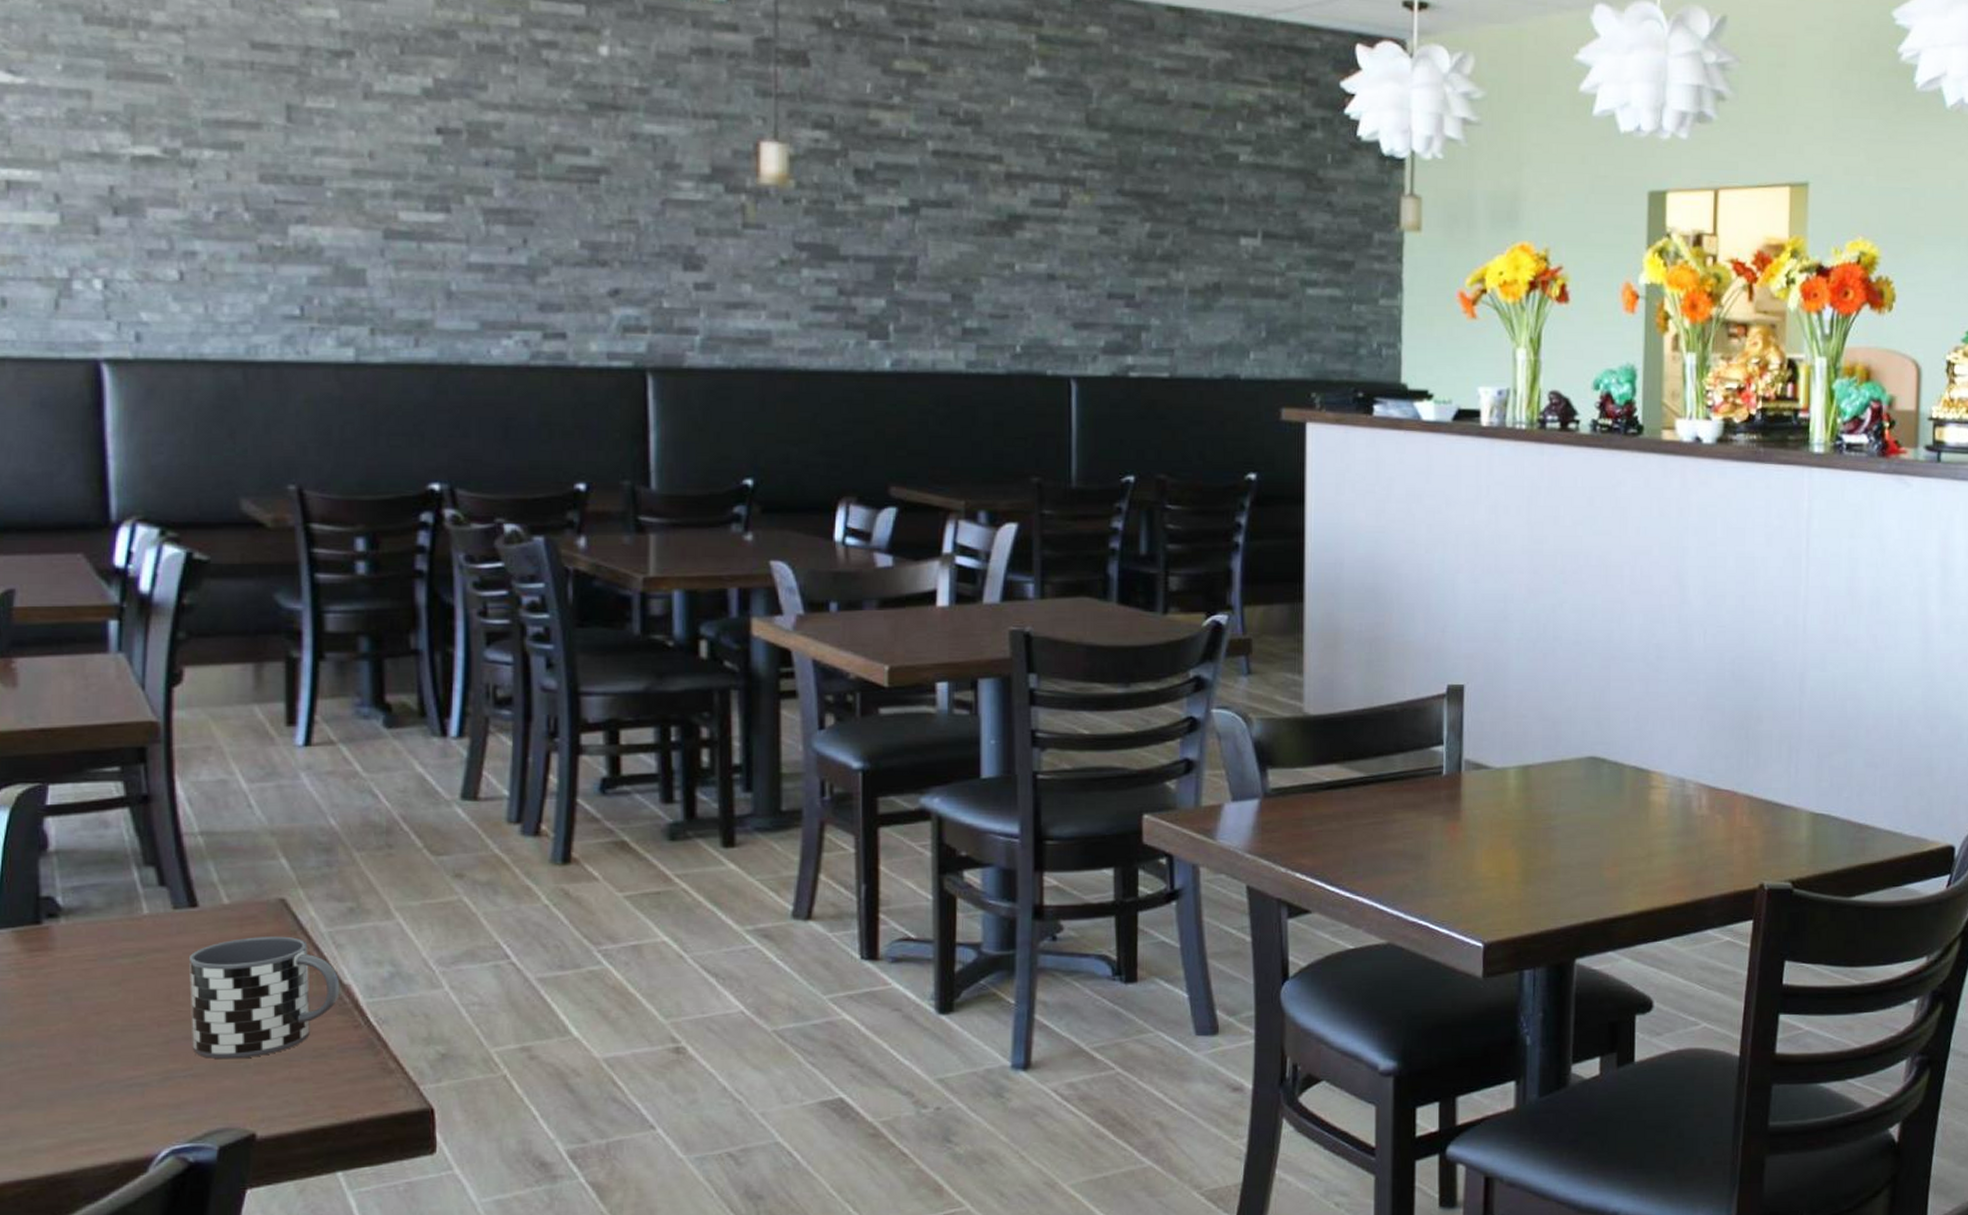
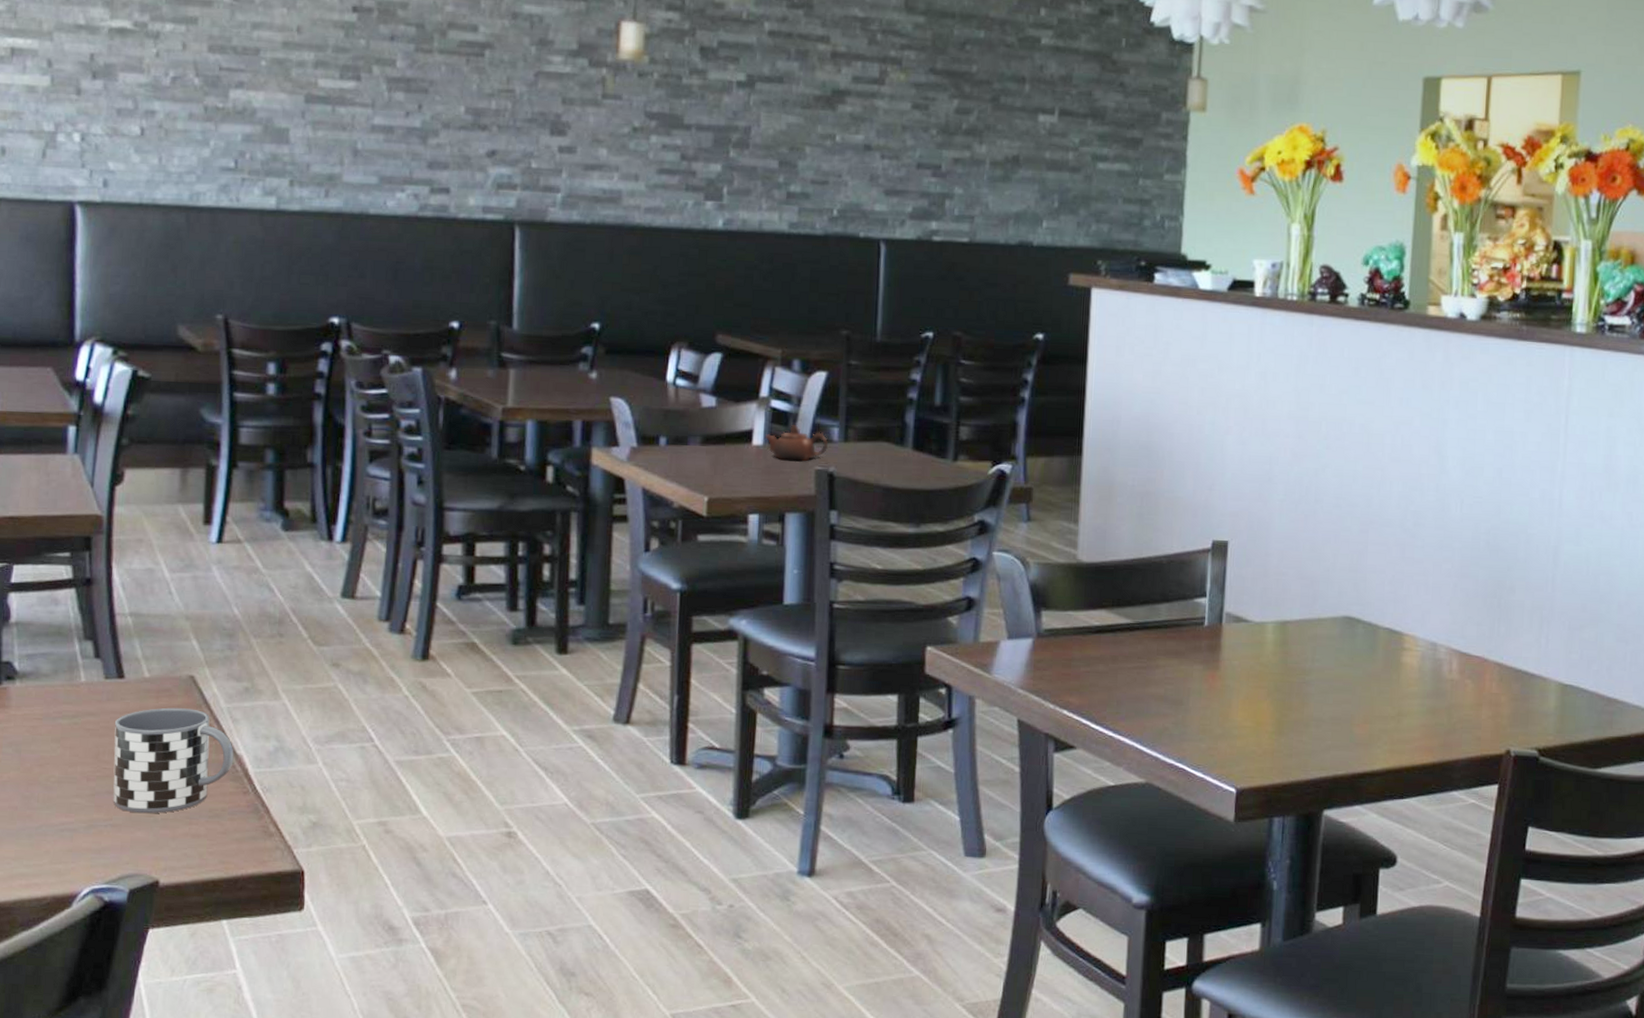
teapot: none [950,581,1023,624] -> present [764,424,829,463]

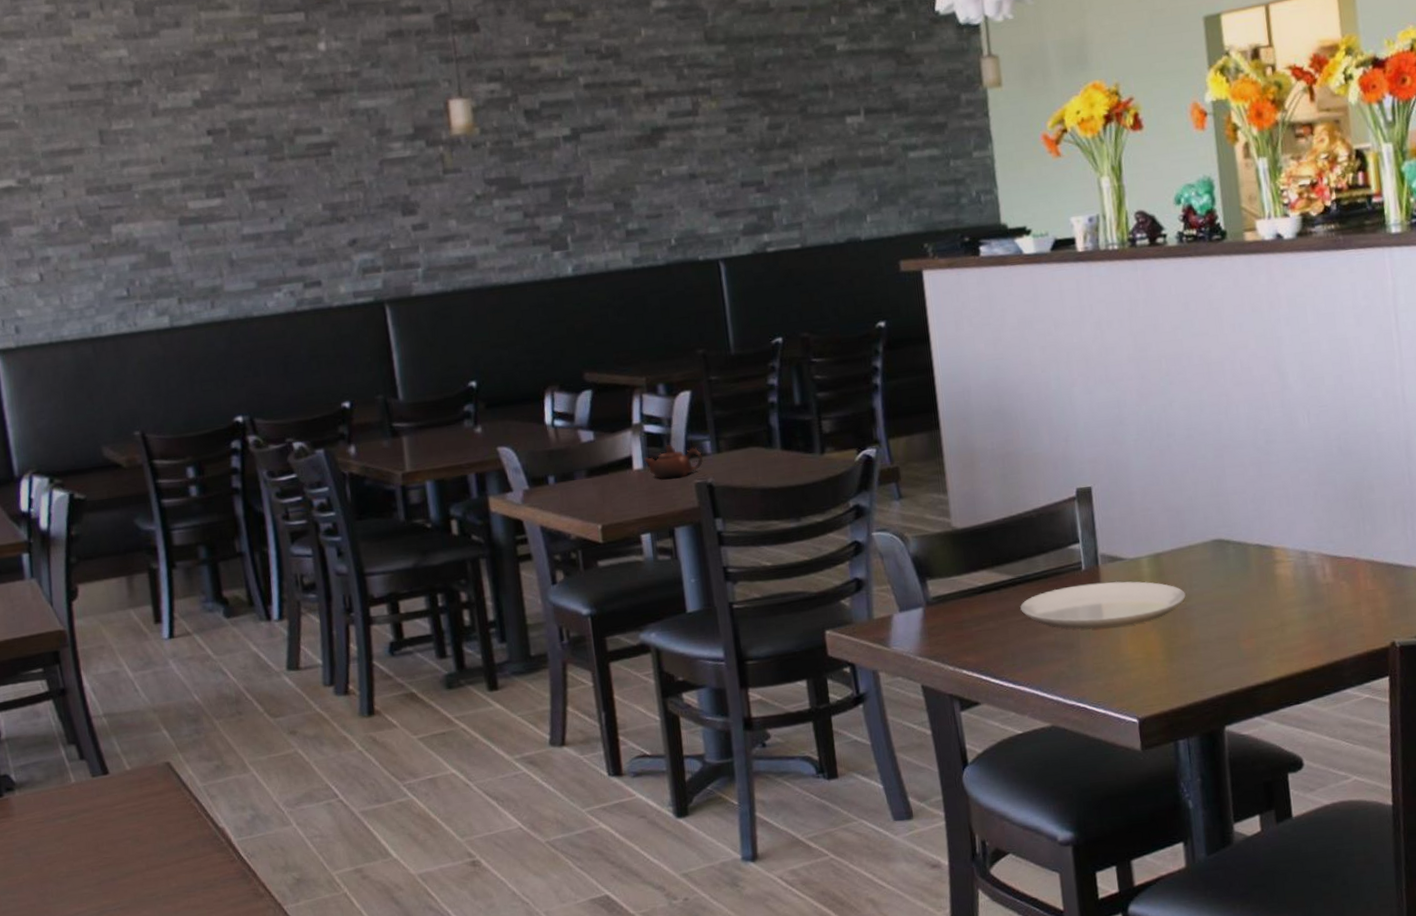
cup: present [112,707,234,814] -> none [107,792,217,895]
plate: none [1134,640,1306,691] -> present [1020,581,1186,629]

